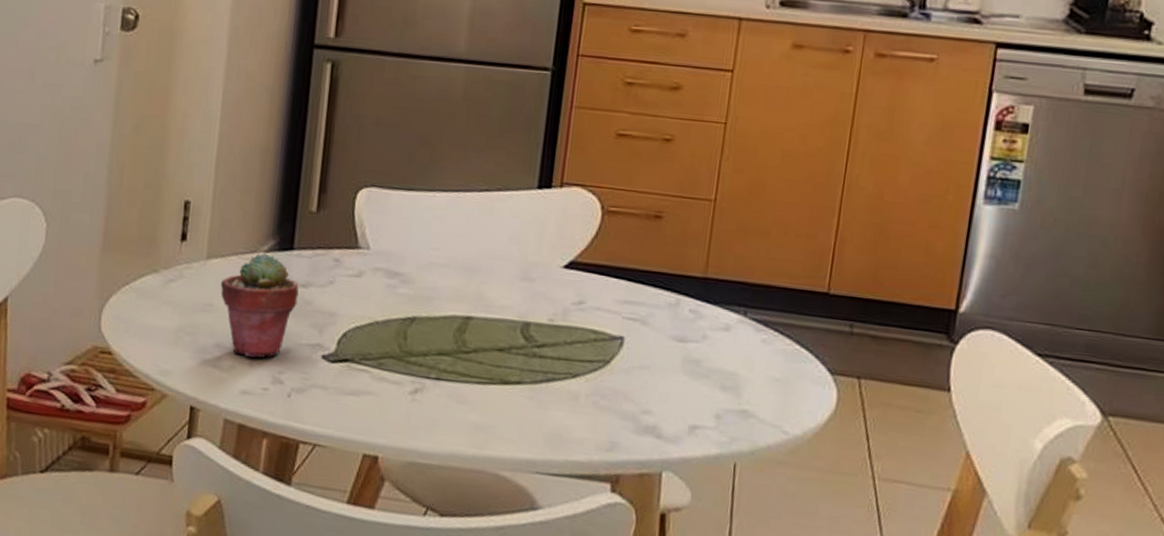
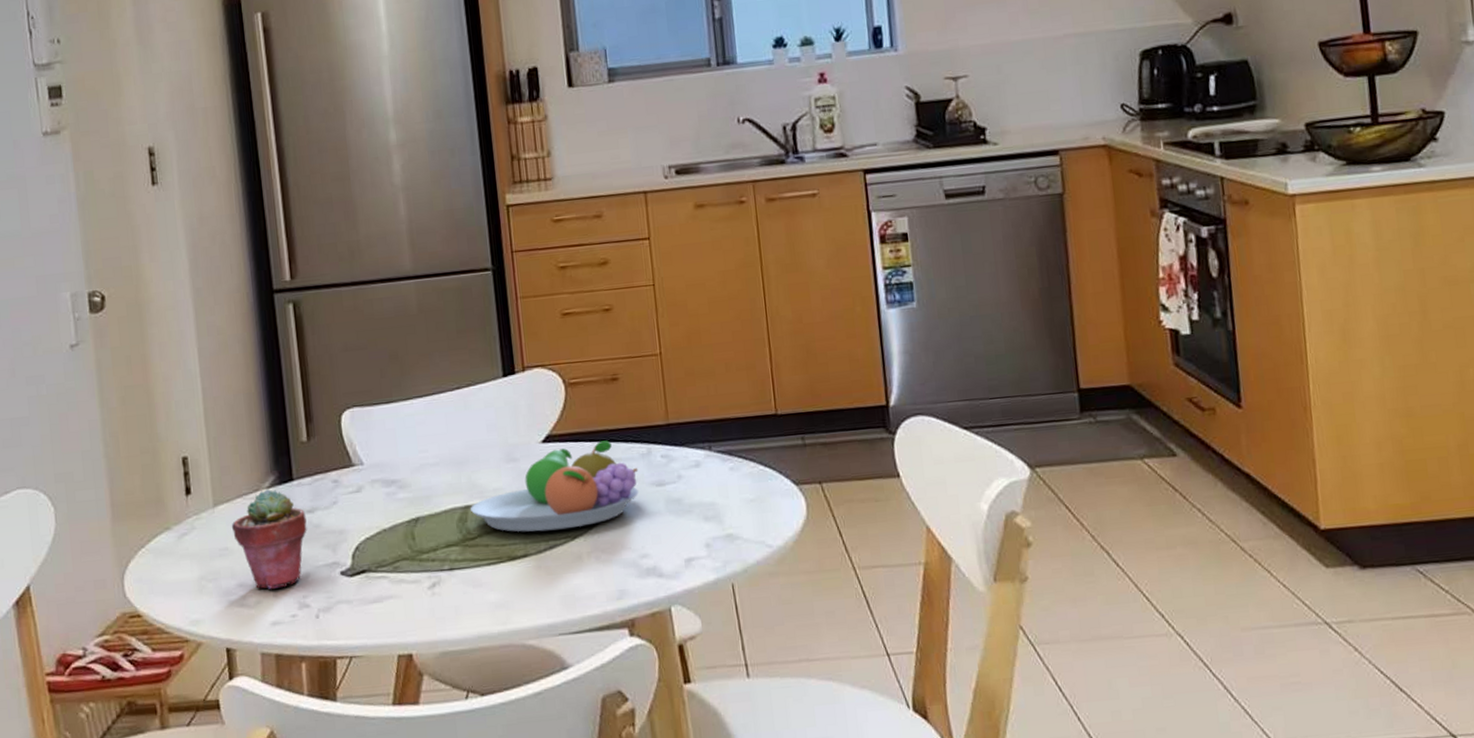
fruit bowl: none [472,278,662,366] -> present [471,440,639,532]

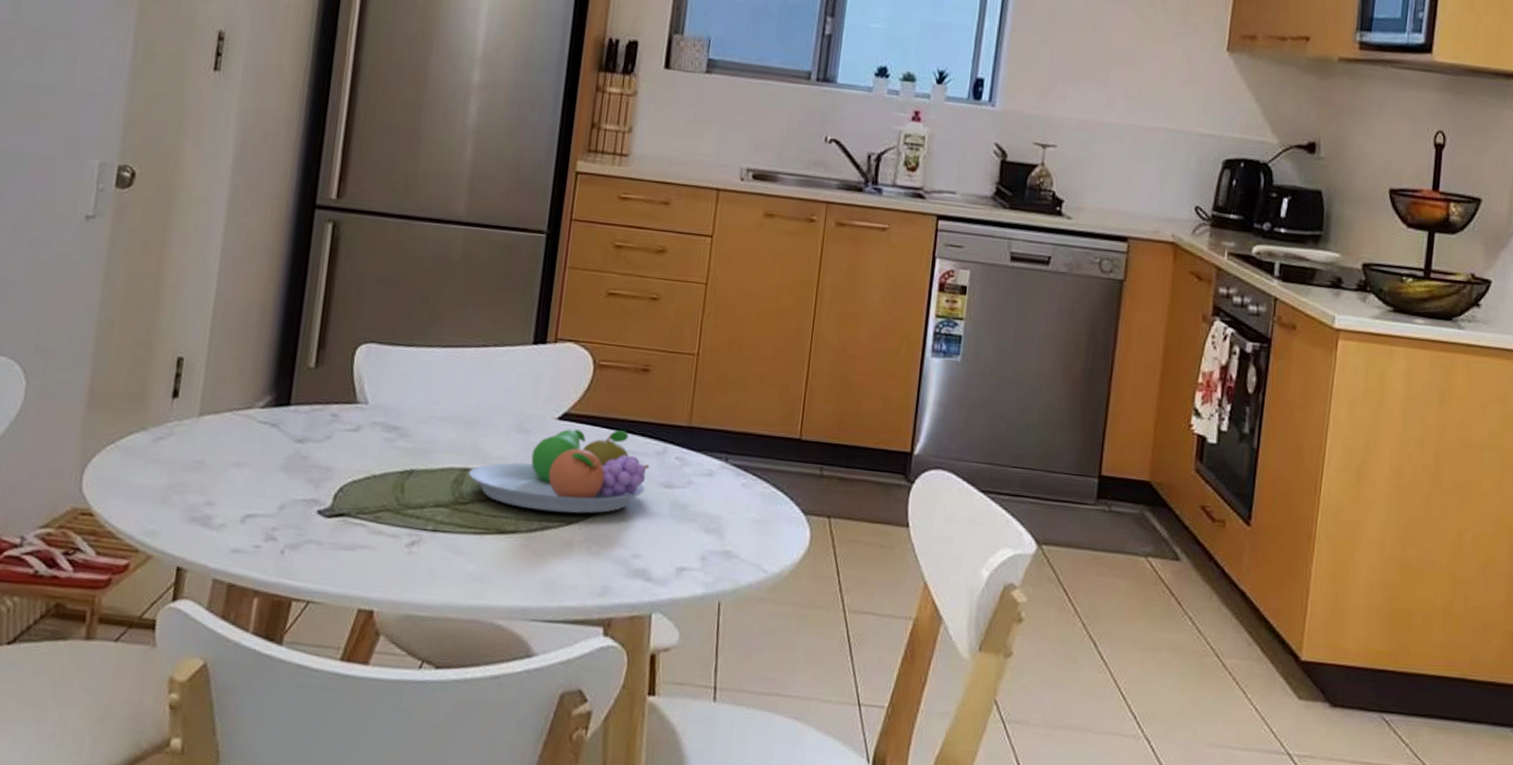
potted succulent: present [231,489,307,589] -> none [213,409,295,515]

